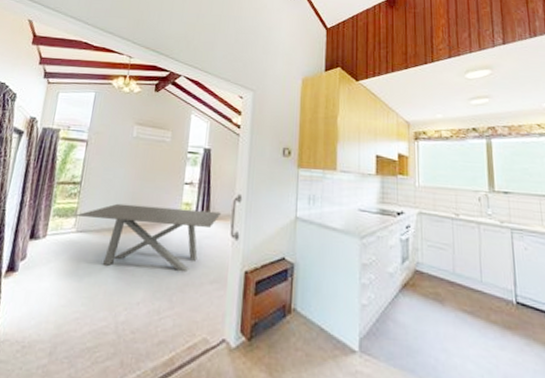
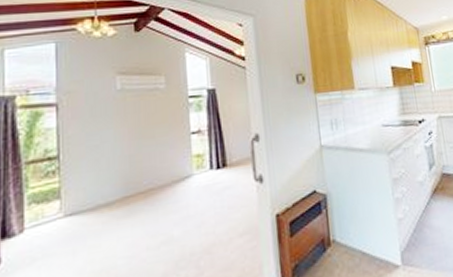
dining table: present [76,203,222,273] -> none [60,157,240,247]

